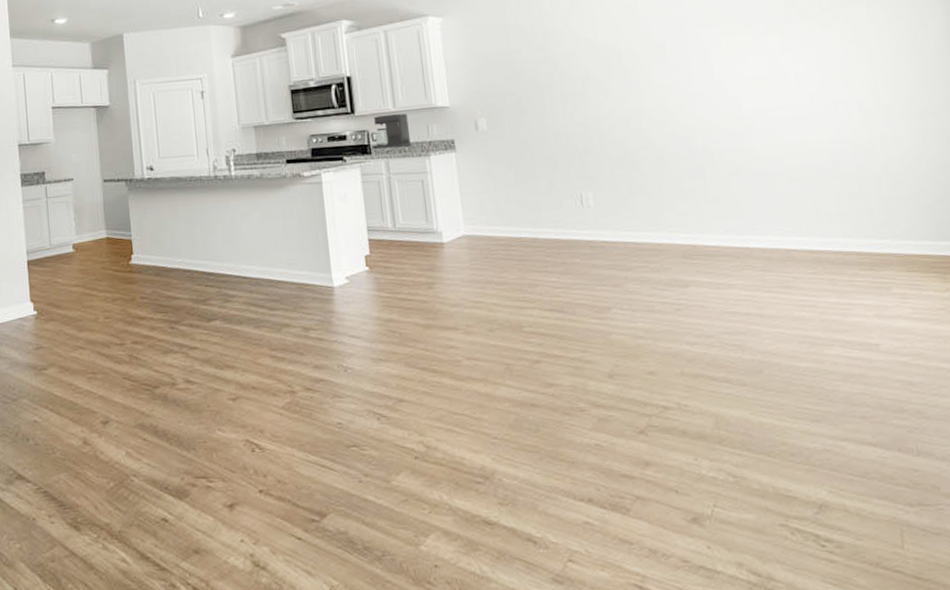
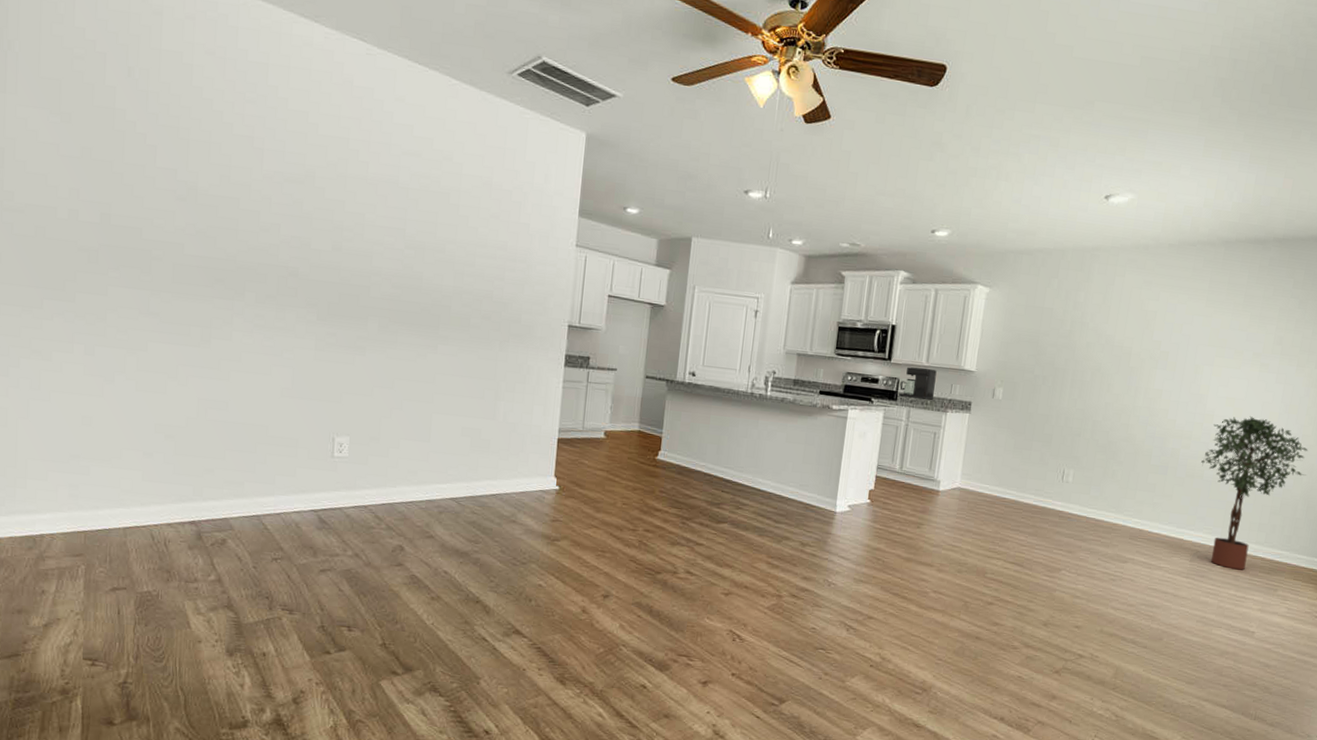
potted tree: none [742,92,879,273] -> present [1201,416,1308,570]

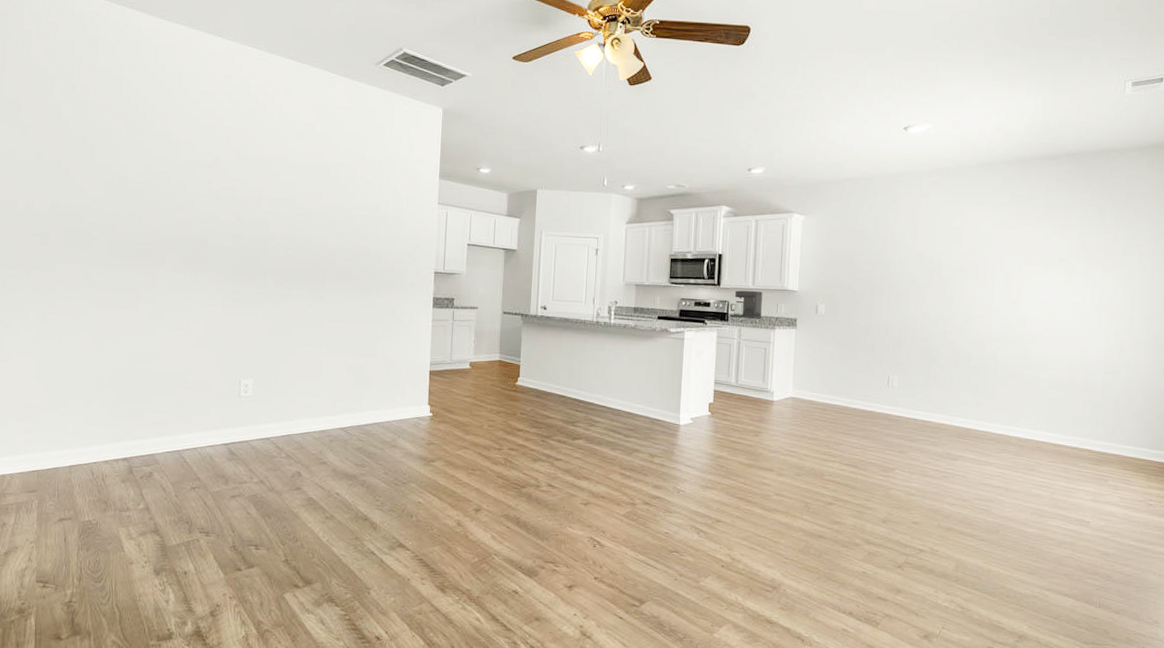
potted tree: present [1201,416,1308,570] -> none [1020,317,1124,463]

